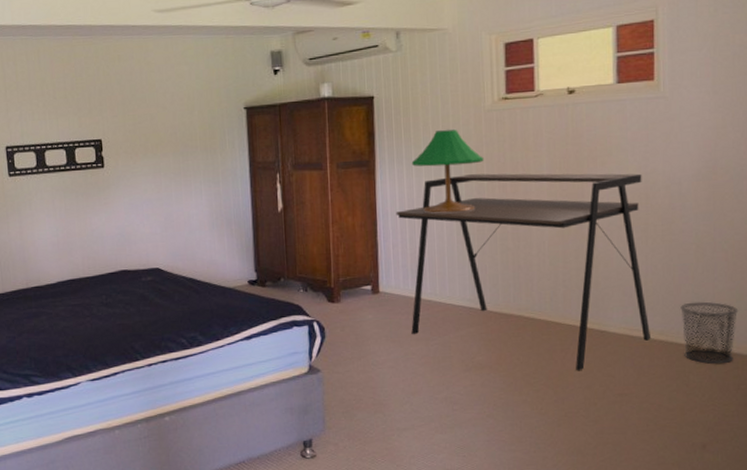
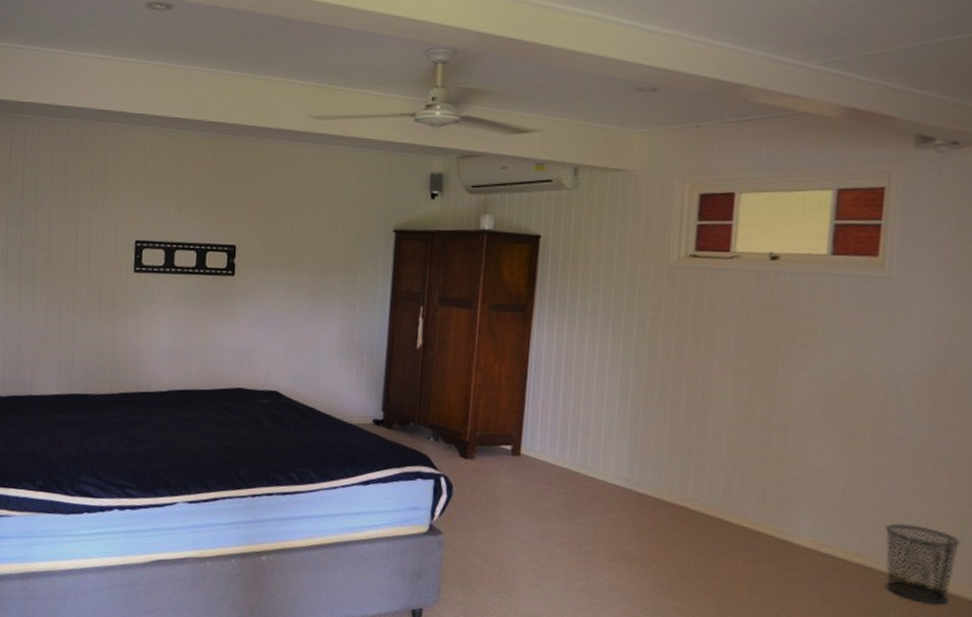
desk: present [396,173,652,371] -> none [550,335,852,584]
table lamp: present [411,128,484,214] -> none [575,281,661,379]

